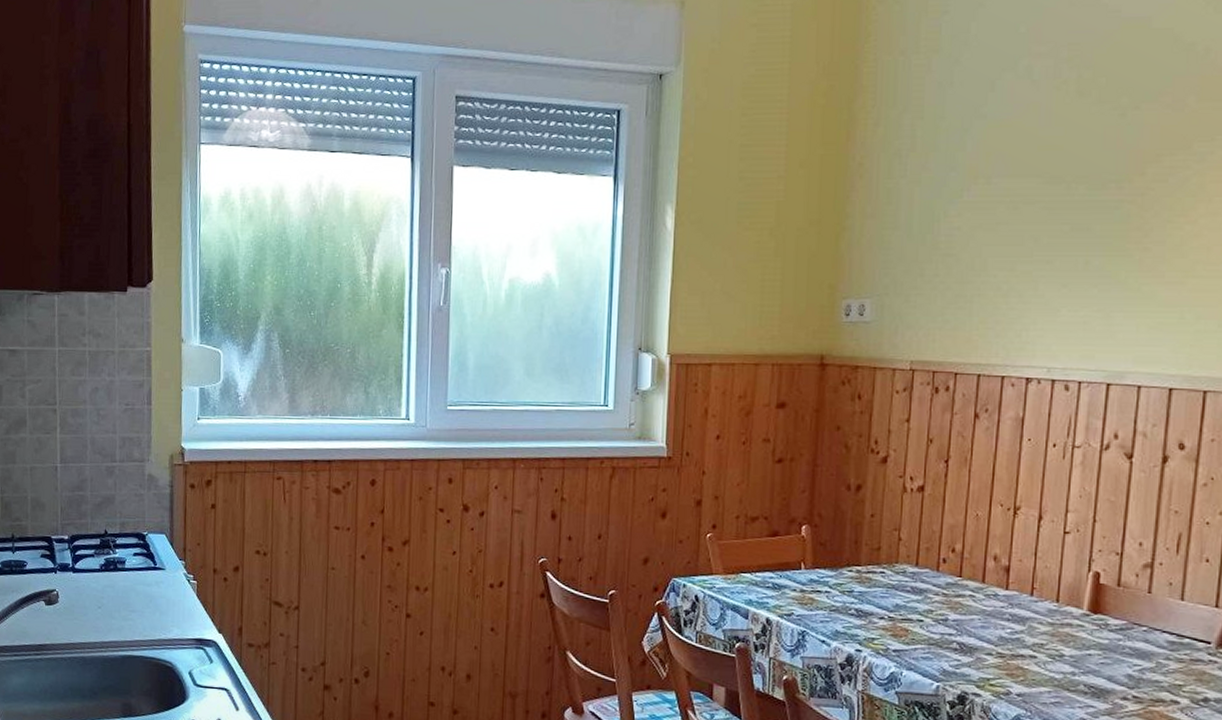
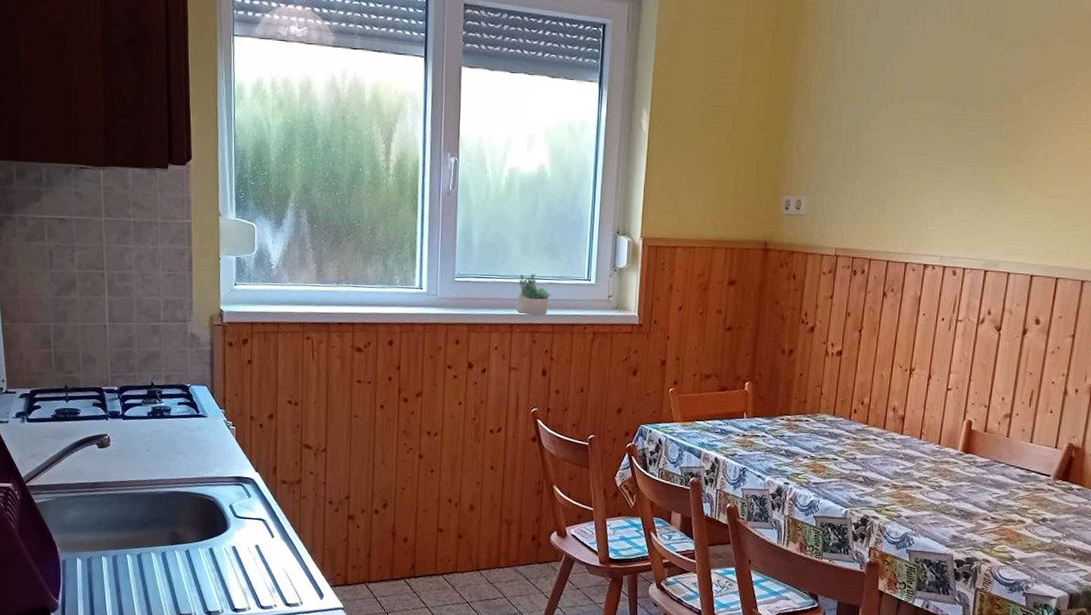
succulent plant: none [520,399,562,449] -> present [516,273,552,316]

